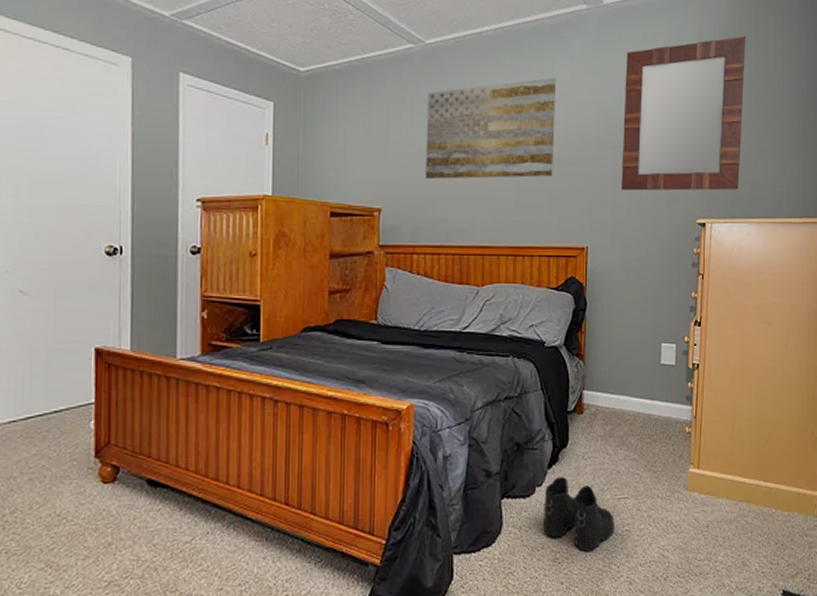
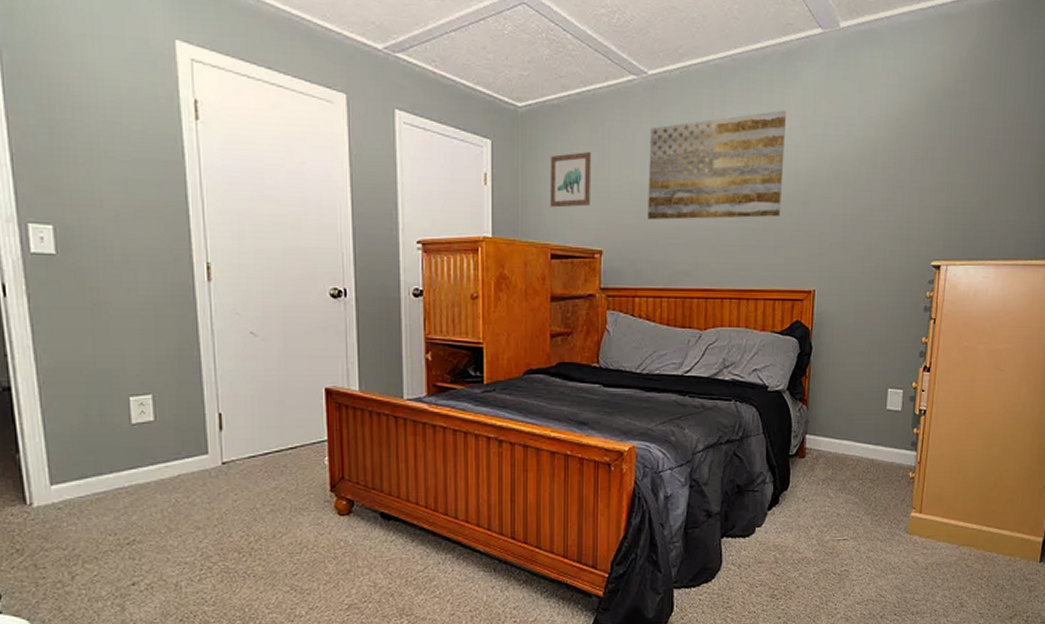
wall art: none [331,114,372,167] -> present [551,152,592,208]
boots: present [543,477,615,552] -> none [762,518,833,589]
home mirror: present [621,36,746,191] -> none [852,61,997,232]

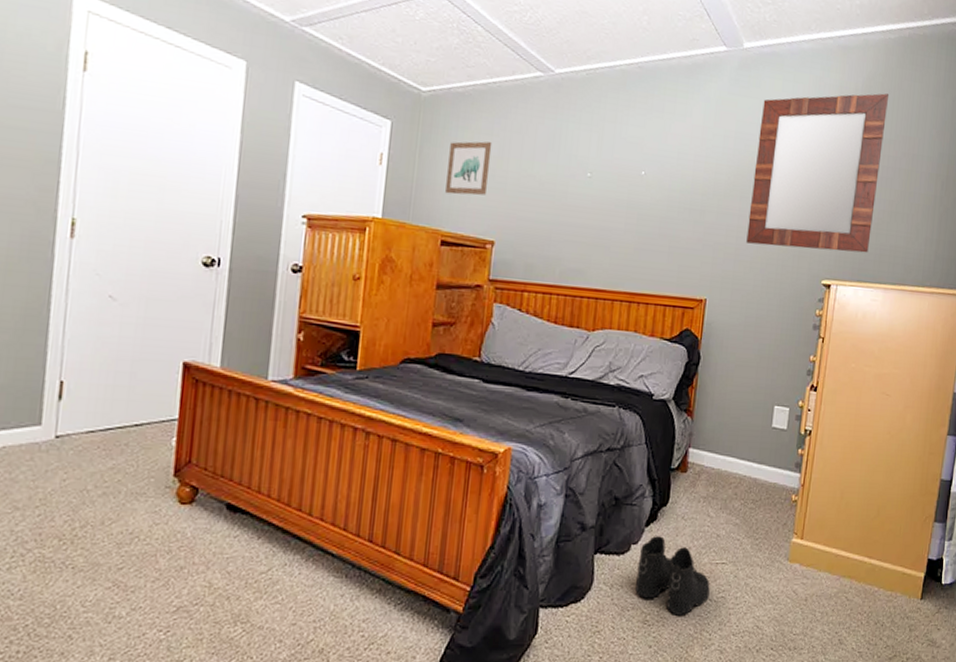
wall art: present [648,110,787,220] -> none [543,119,689,223]
boots: none [762,518,833,589] -> present [635,536,710,615]
home mirror: none [852,61,997,232] -> present [746,93,890,253]

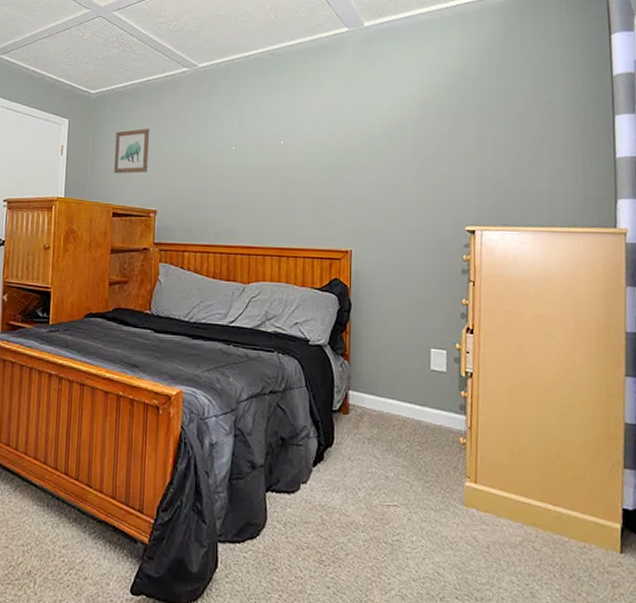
boots: present [635,536,710,615] -> none [309,476,384,557]
home mirror: present [746,93,890,253] -> none [385,50,513,199]

